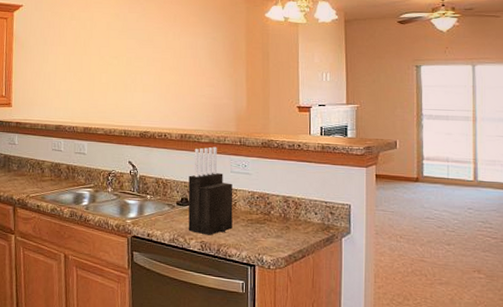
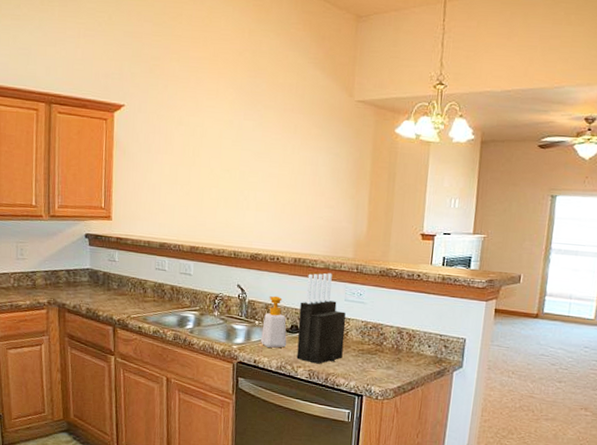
soap bottle: none [153,170,178,221] -> present [261,295,287,348]

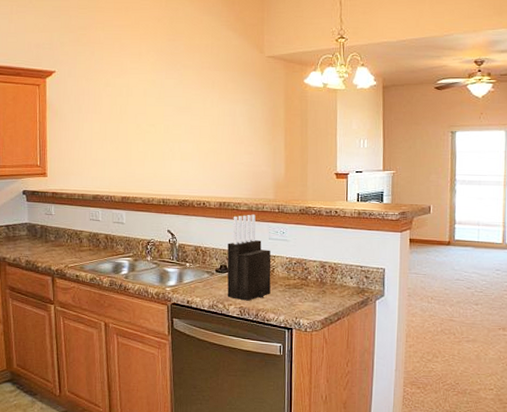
soap bottle: present [261,295,287,348] -> none [193,238,217,288]

